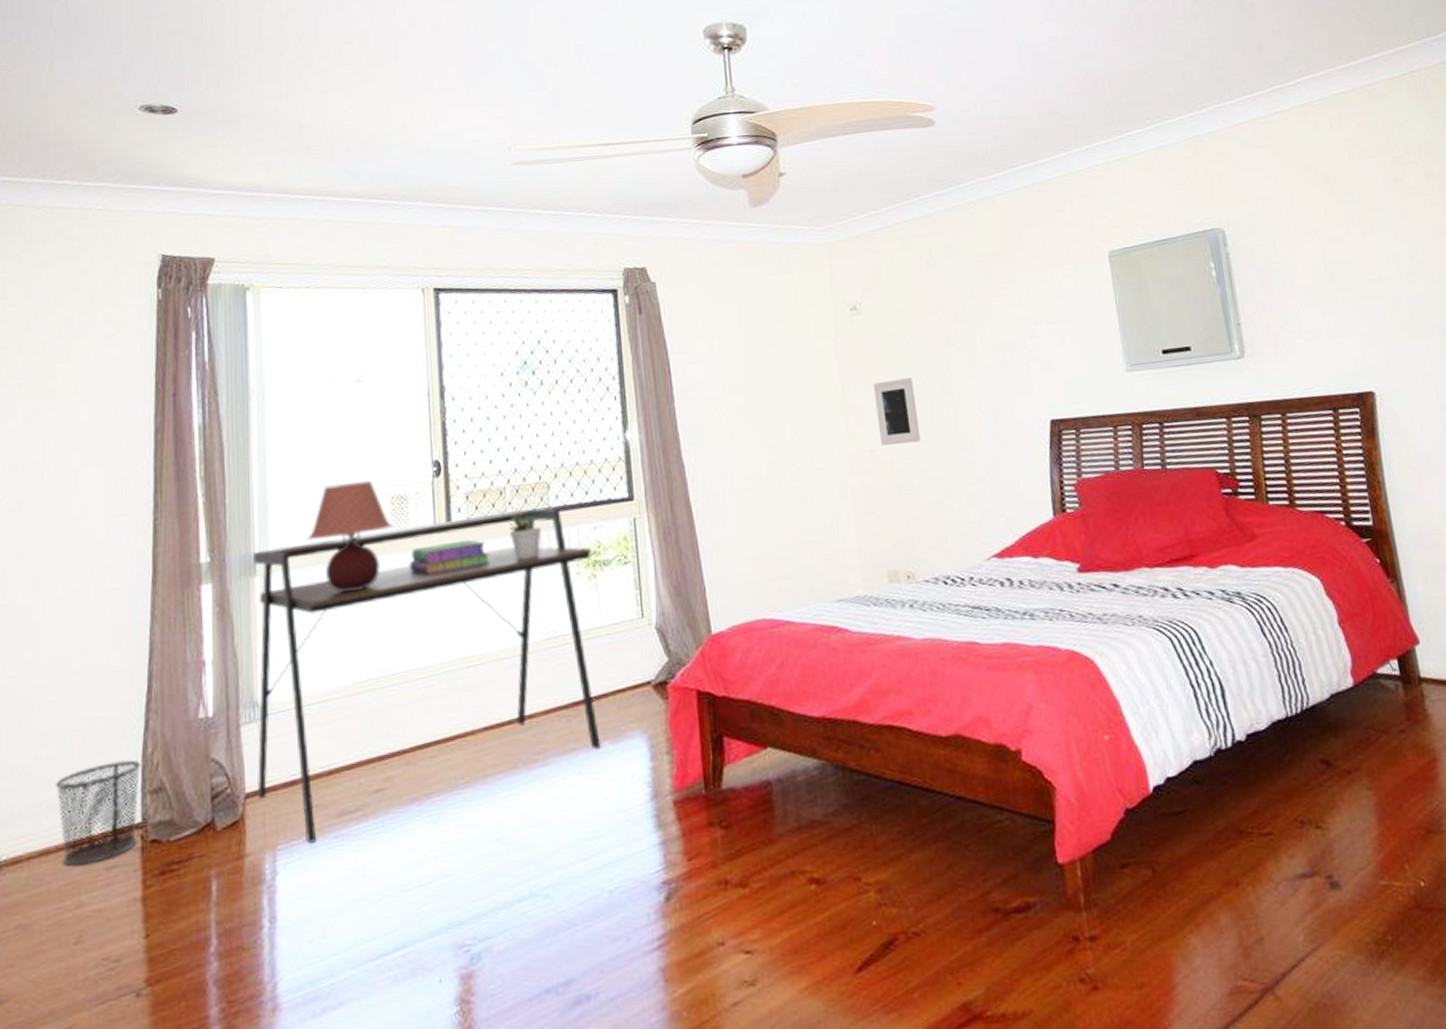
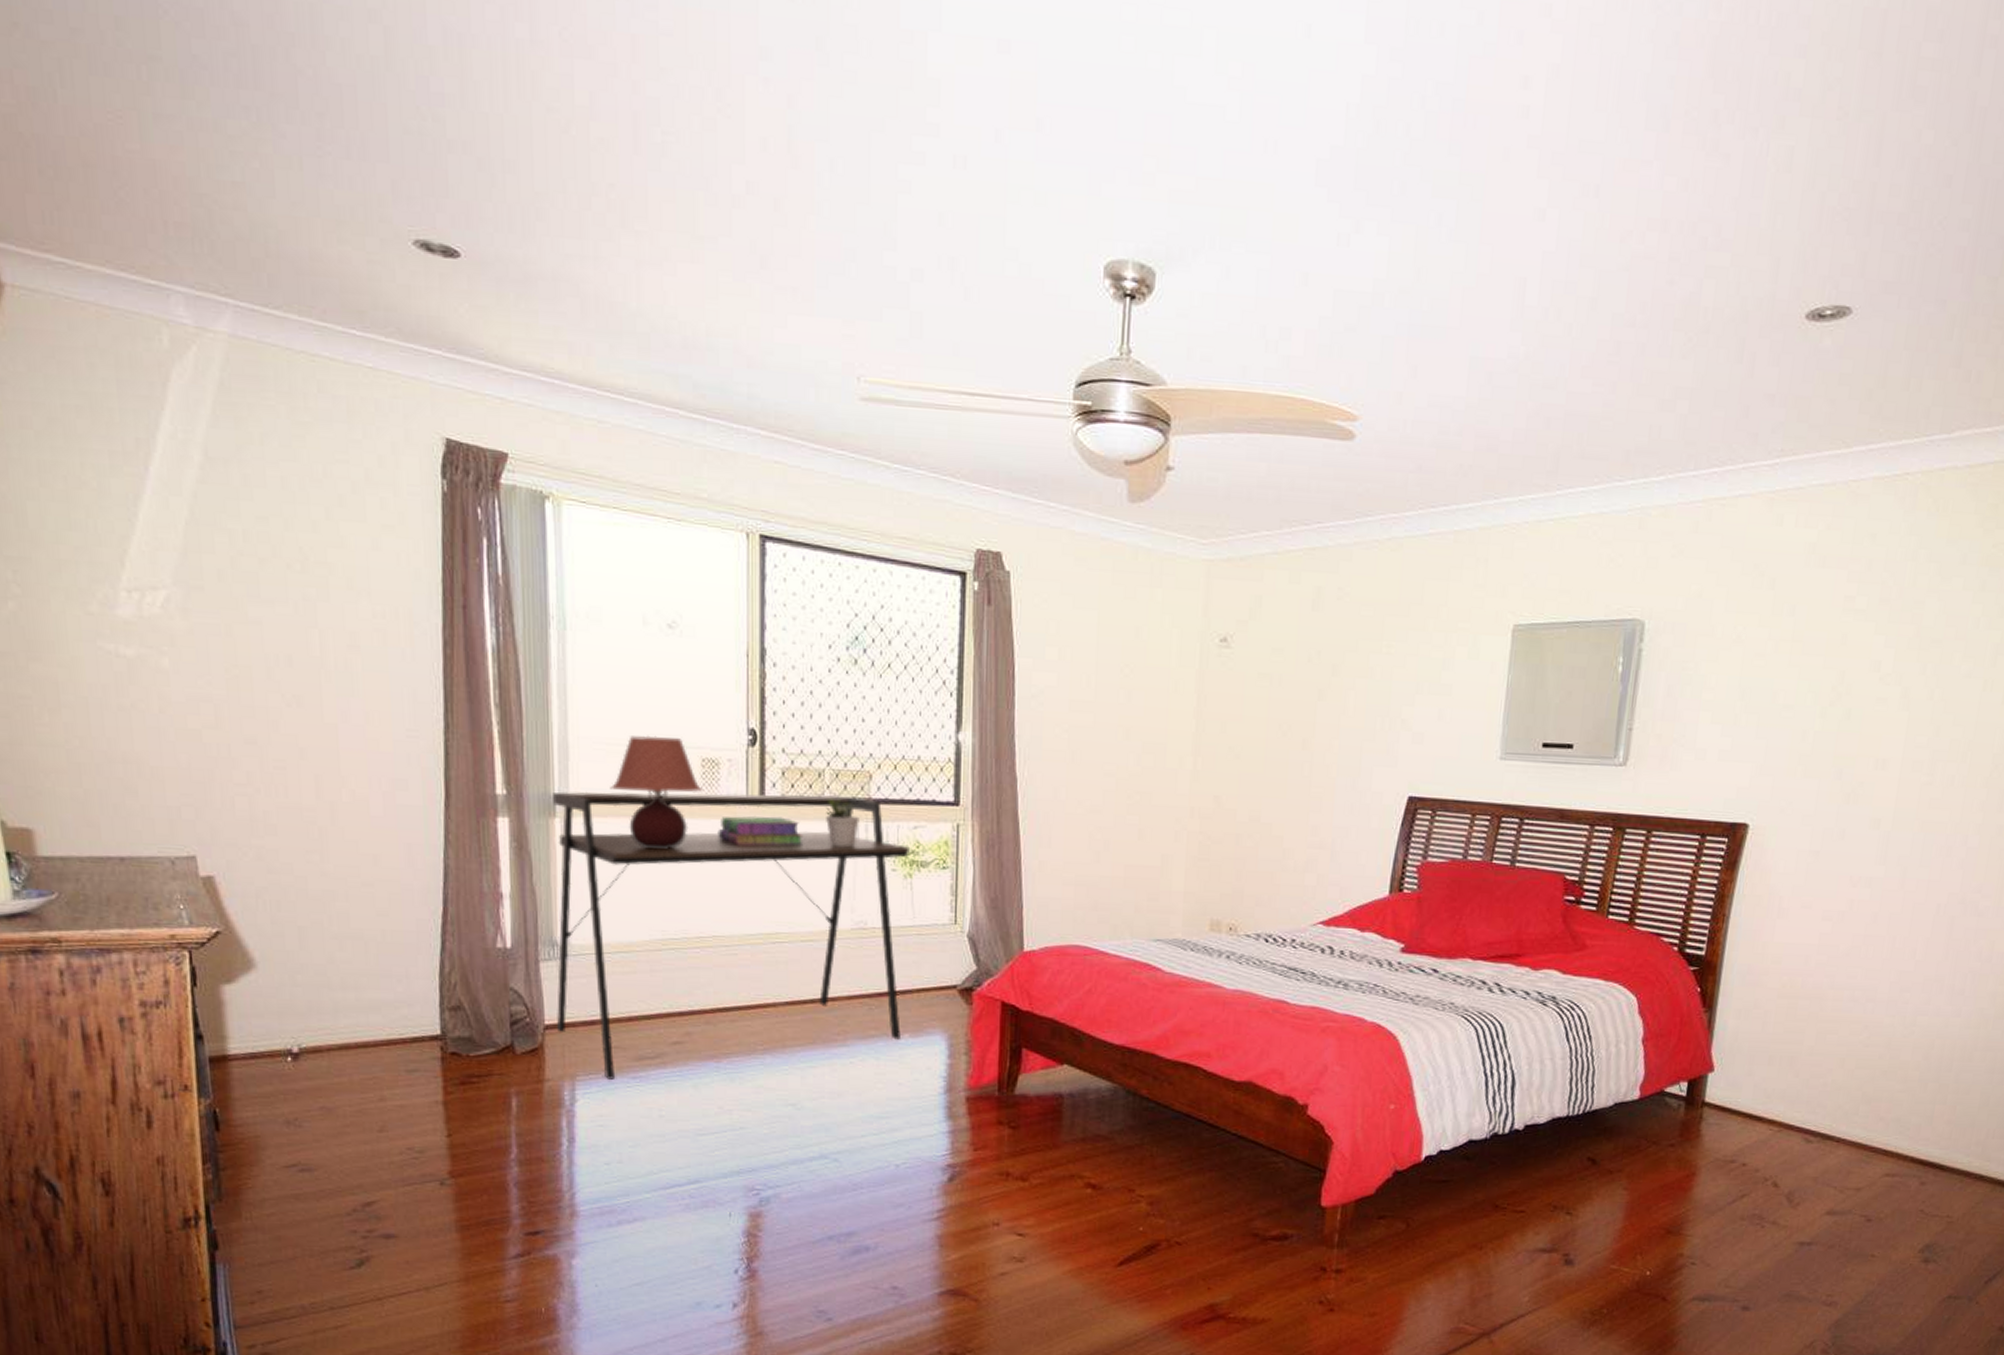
waste bin: present [54,759,141,867] -> none [351,975,438,1065]
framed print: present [873,378,921,445] -> none [1227,725,1273,797]

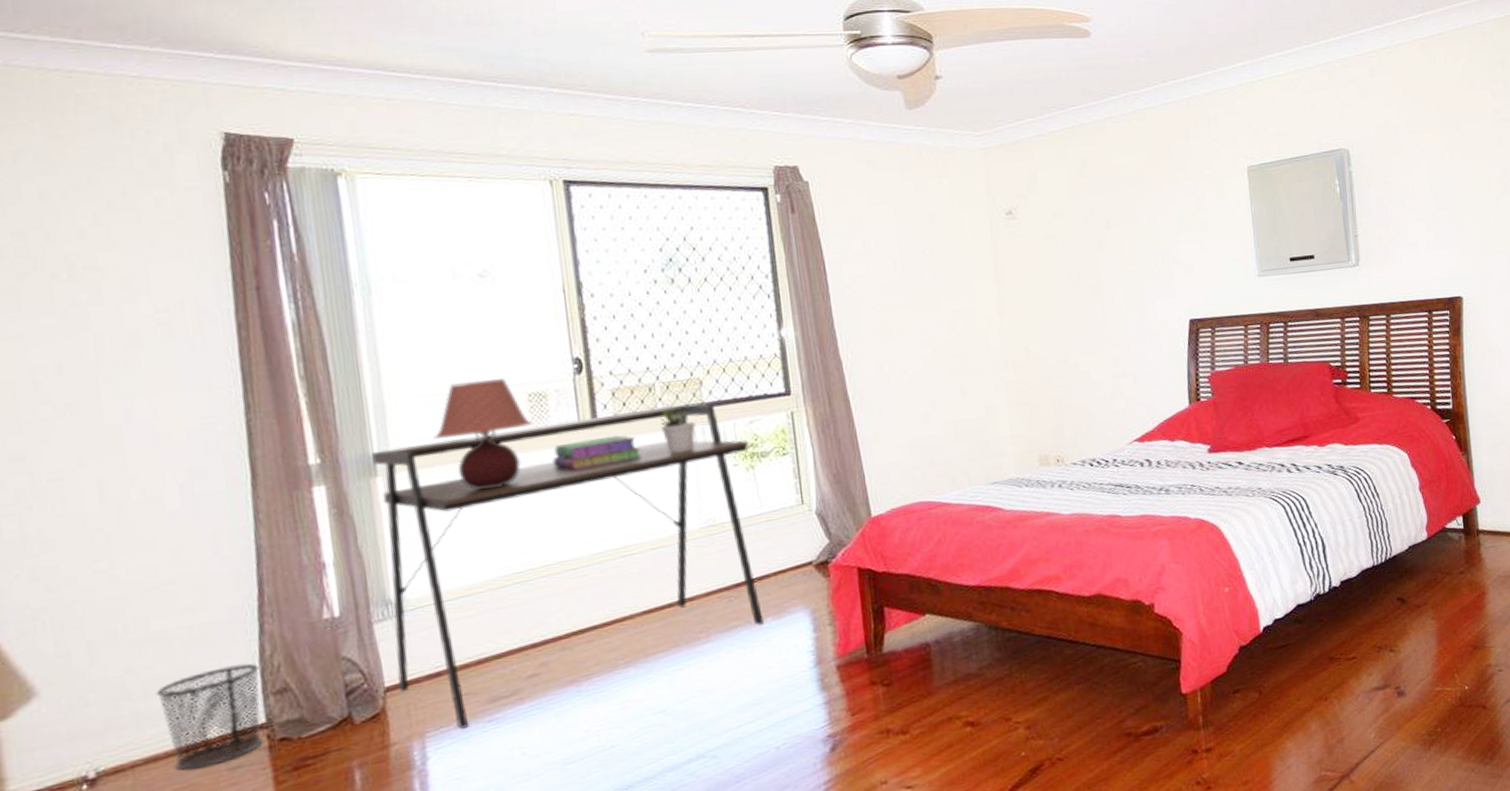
waste bin: none [351,975,438,1065] -> present [155,663,263,771]

